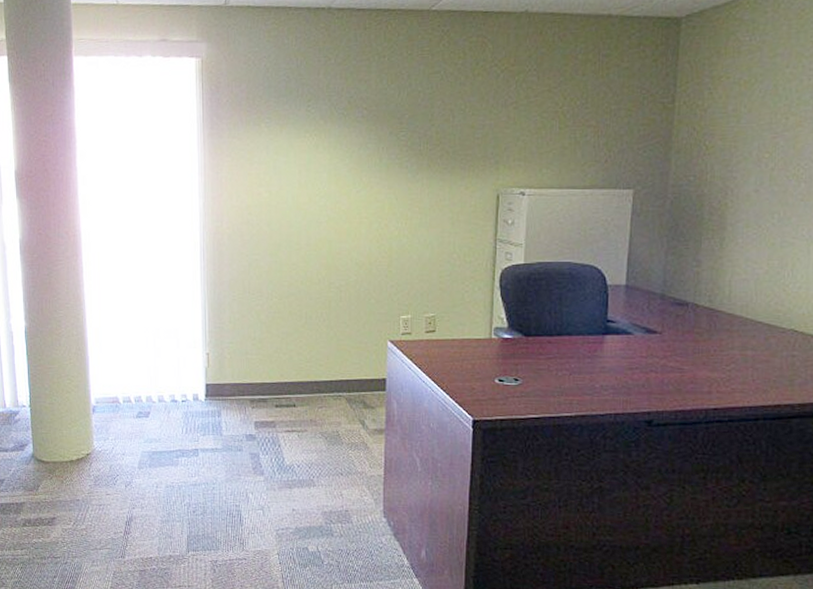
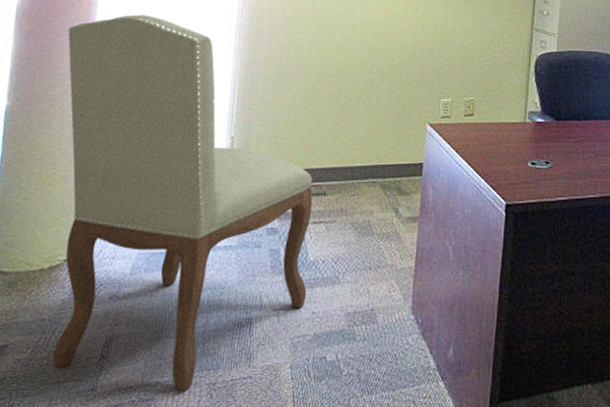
chair: none [62,243,286,566] -> present [52,15,313,392]

